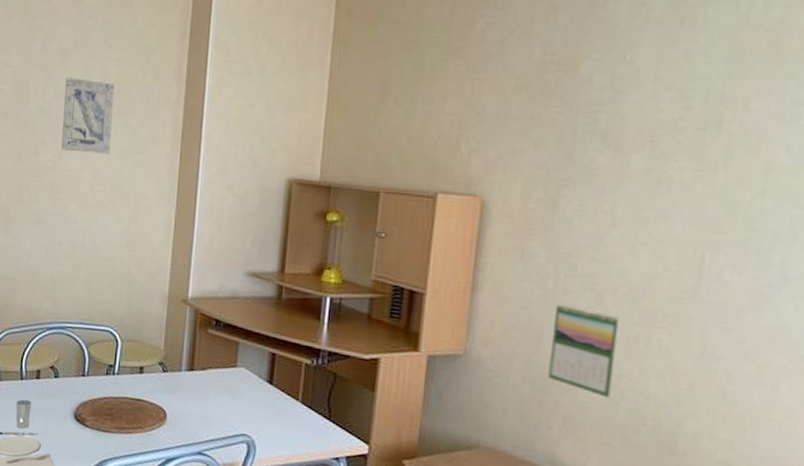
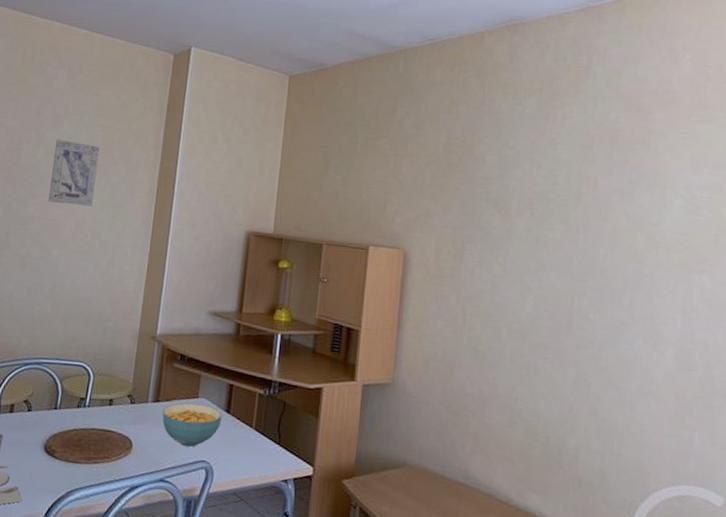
cereal bowl: none [197,373,264,420] -> present [162,403,223,447]
calendar: present [548,304,620,398] -> none [460,339,514,419]

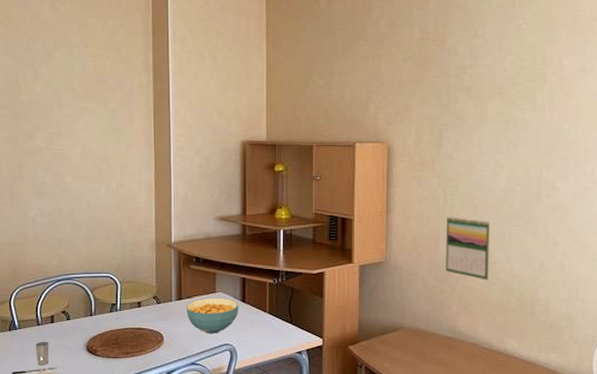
wall art: present [48,138,100,207] -> none [50,72,95,134]
calendar: none [460,339,514,419] -> present [445,216,490,280]

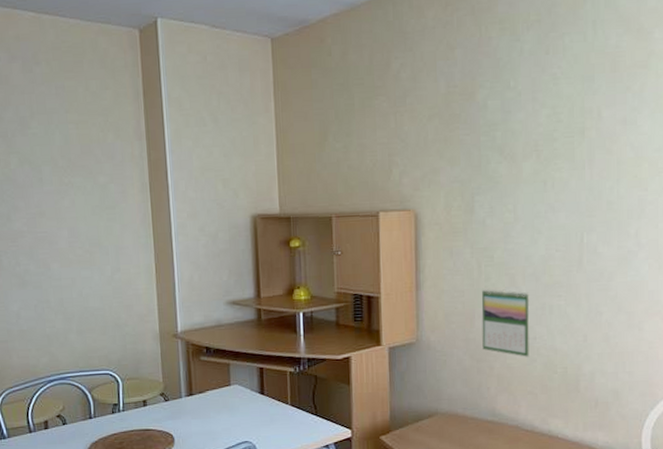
cereal bowl: present [186,298,239,334] -> none [197,391,258,431]

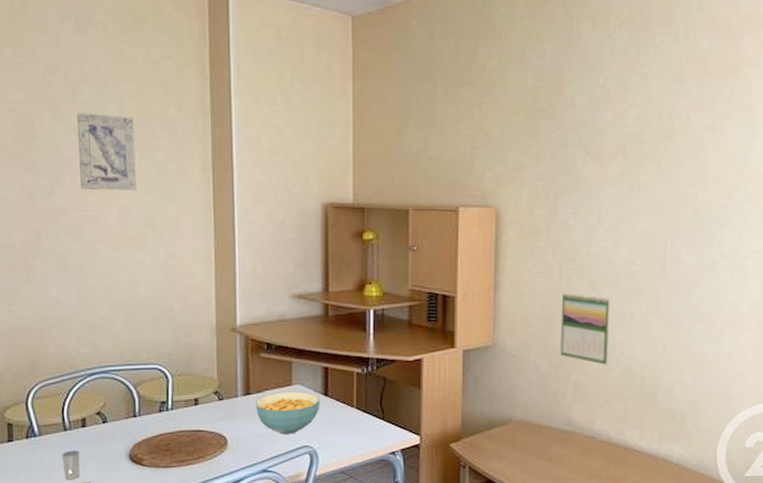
wall art: none [27,143,83,214] -> present [76,111,137,191]
cereal bowl: none [197,391,258,431] -> present [255,391,321,434]

